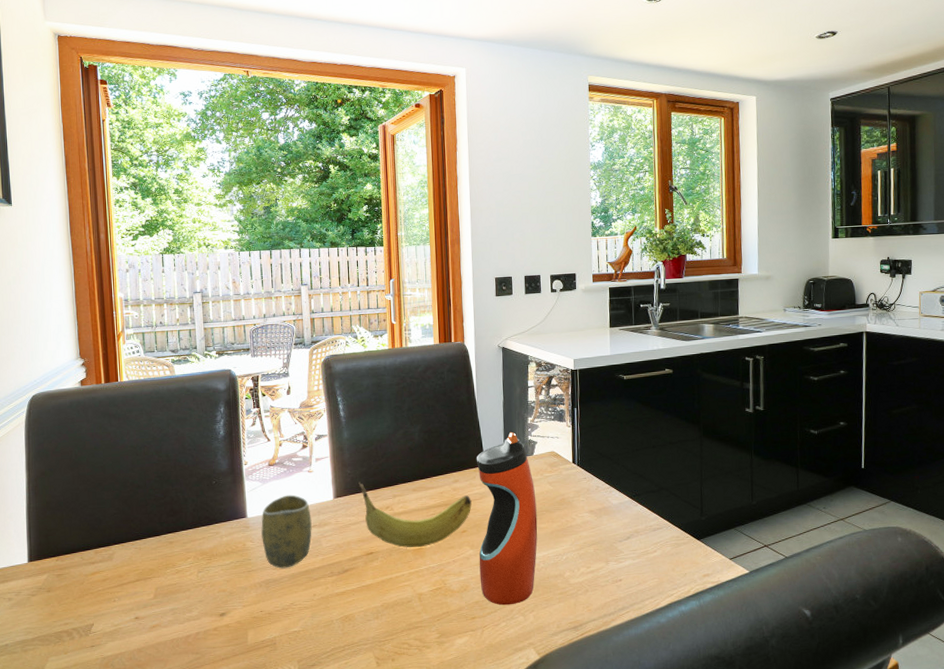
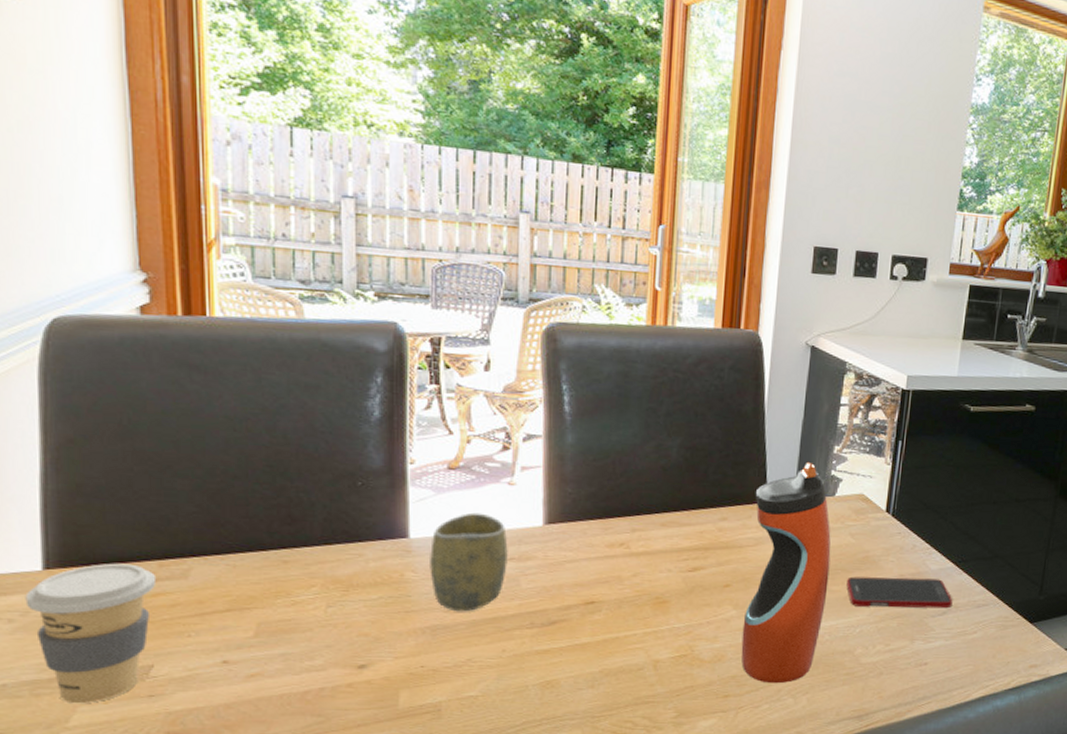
coffee cup: none [18,553,94,655] -> present [25,563,157,704]
fruit: present [358,482,472,548] -> none [582,505,742,601]
cell phone: none [551,511,634,539] -> present [846,576,953,609]

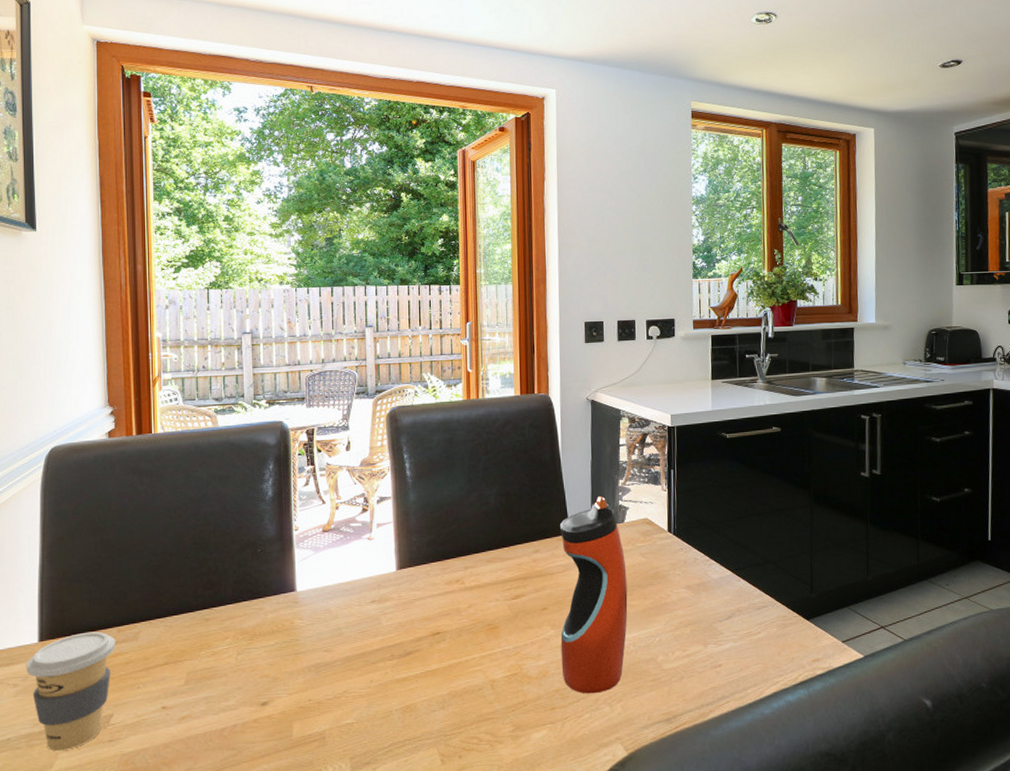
cup: present [430,512,508,612] -> none [312,565,371,650]
cell phone: present [846,576,953,609] -> none [643,587,736,618]

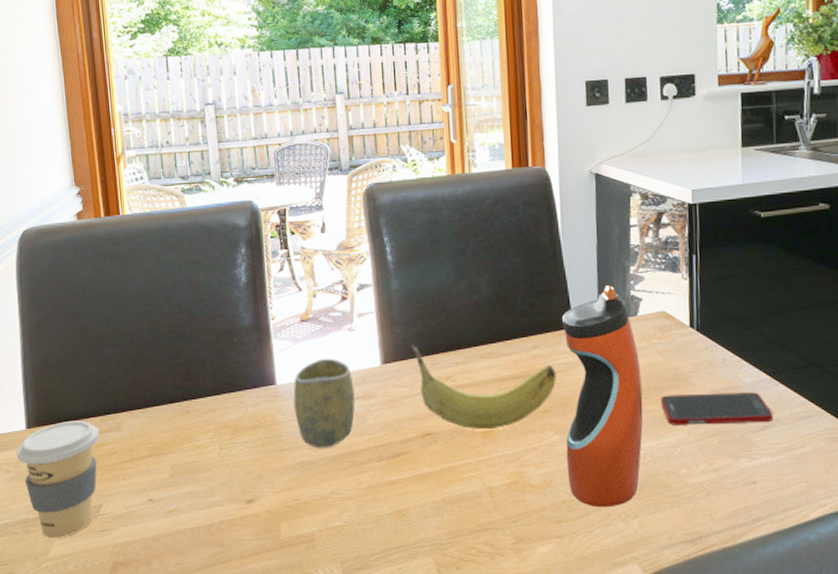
cup: none [312,565,371,650] -> present [293,358,355,449]
fruit: none [425,551,554,628] -> present [411,344,556,430]
cell phone: none [643,587,736,618] -> present [661,392,773,425]

